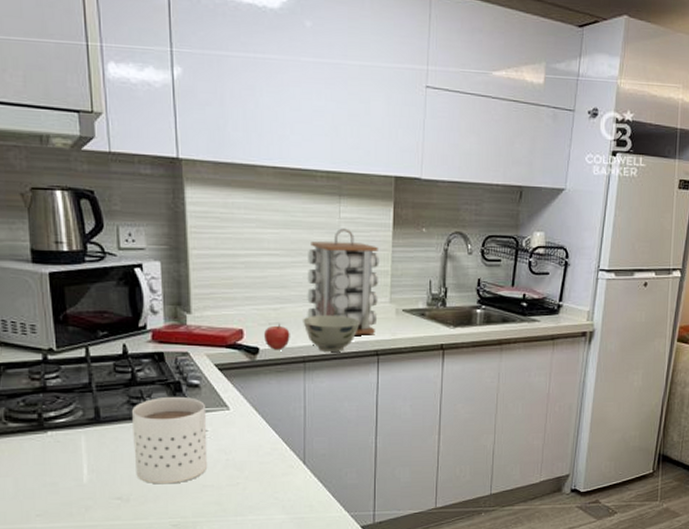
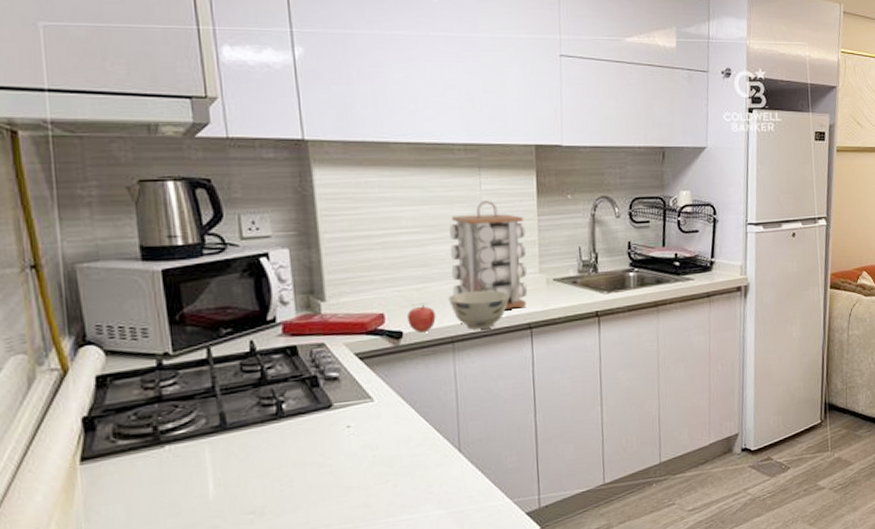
mug: present [131,396,208,484] -> none [262,391,352,492]

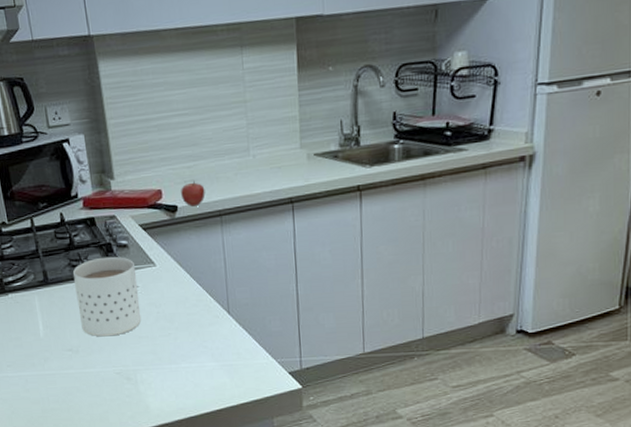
mug: none [262,391,352,492] -> present [72,256,142,337]
bowl: present [448,290,510,330] -> none [216,166,272,204]
spice rack: present [449,200,528,311] -> none [215,78,289,186]

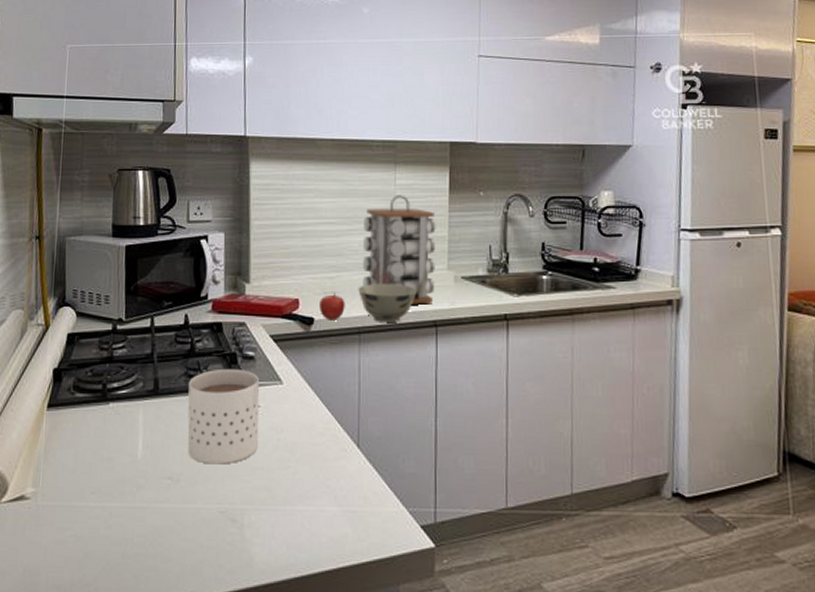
spice rack: none [215,78,289,186] -> present [362,195,436,306]
bowl: none [216,166,272,204] -> present [358,283,417,322]

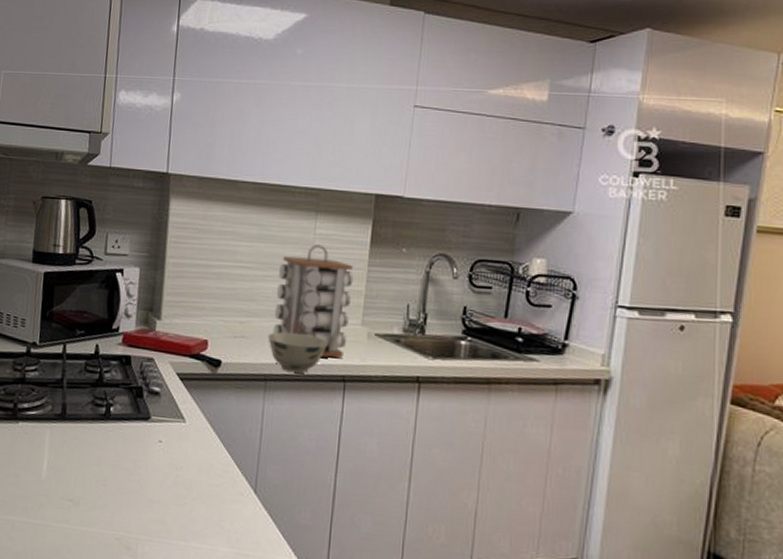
mug: present [187,368,260,465] -> none [89,401,164,494]
fruit: present [320,293,345,320] -> none [228,337,254,365]

